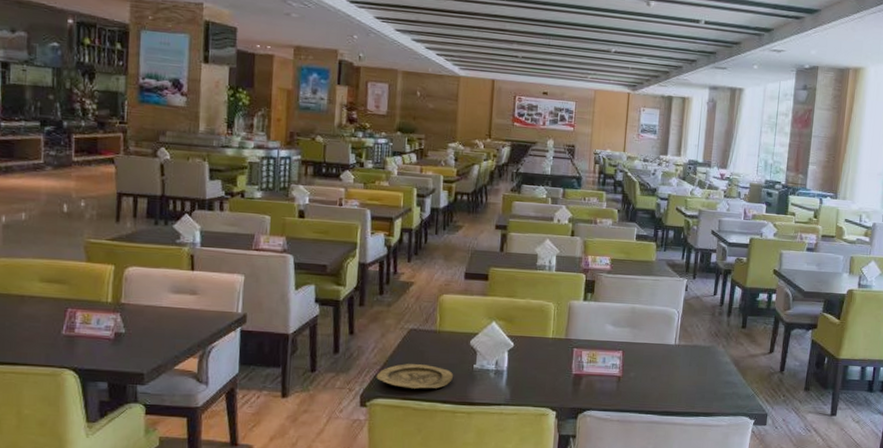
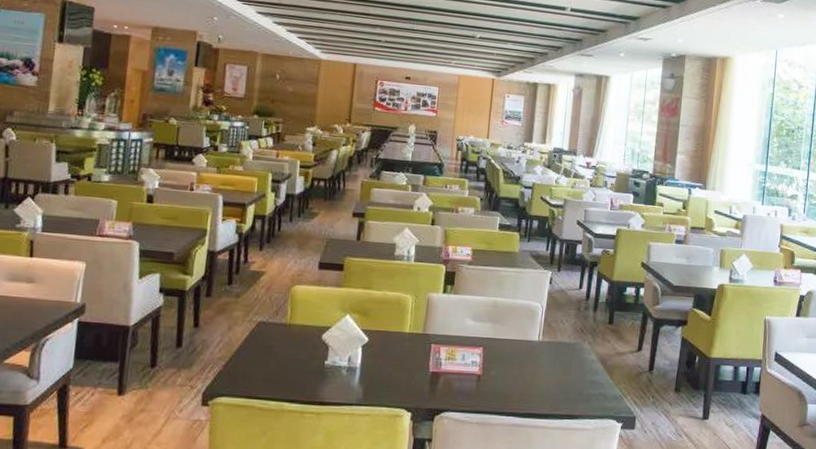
plate: present [376,364,453,389] -> none [221,359,303,387]

